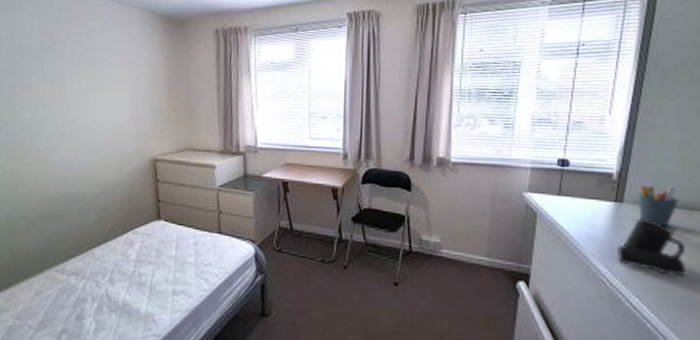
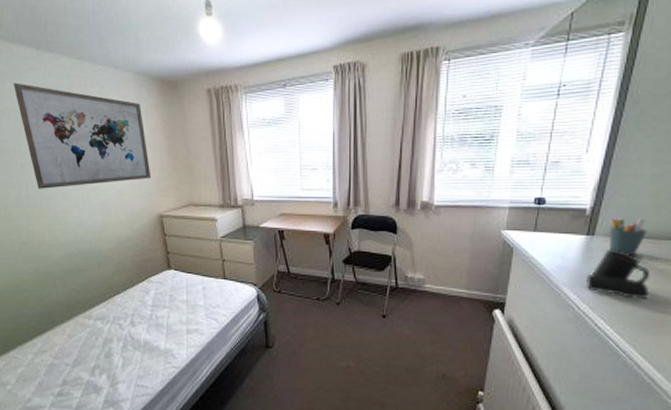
wall art: none [11,13,149,125] -> present [13,83,151,189]

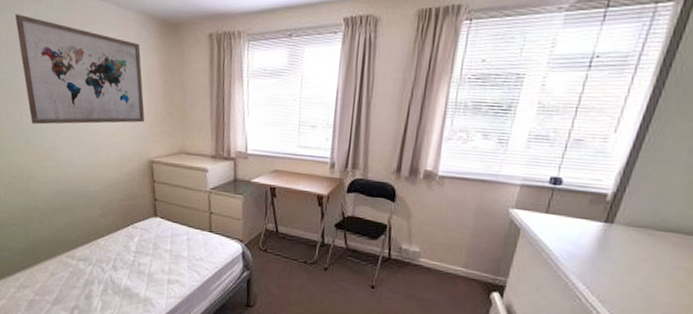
coffee mug: present [586,249,651,299] -> none [598,239,673,298]
pen holder: present [608,218,648,255] -> none [629,207,676,249]

